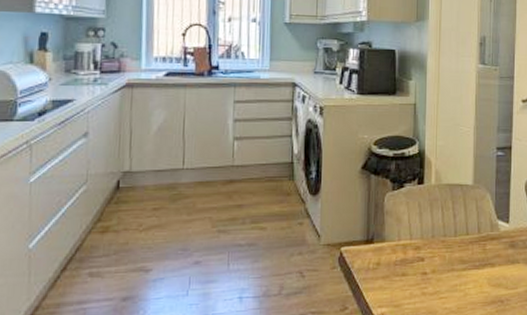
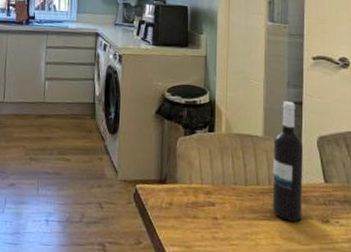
wine bottle: none [481,146,511,267] -> present [272,100,303,221]

